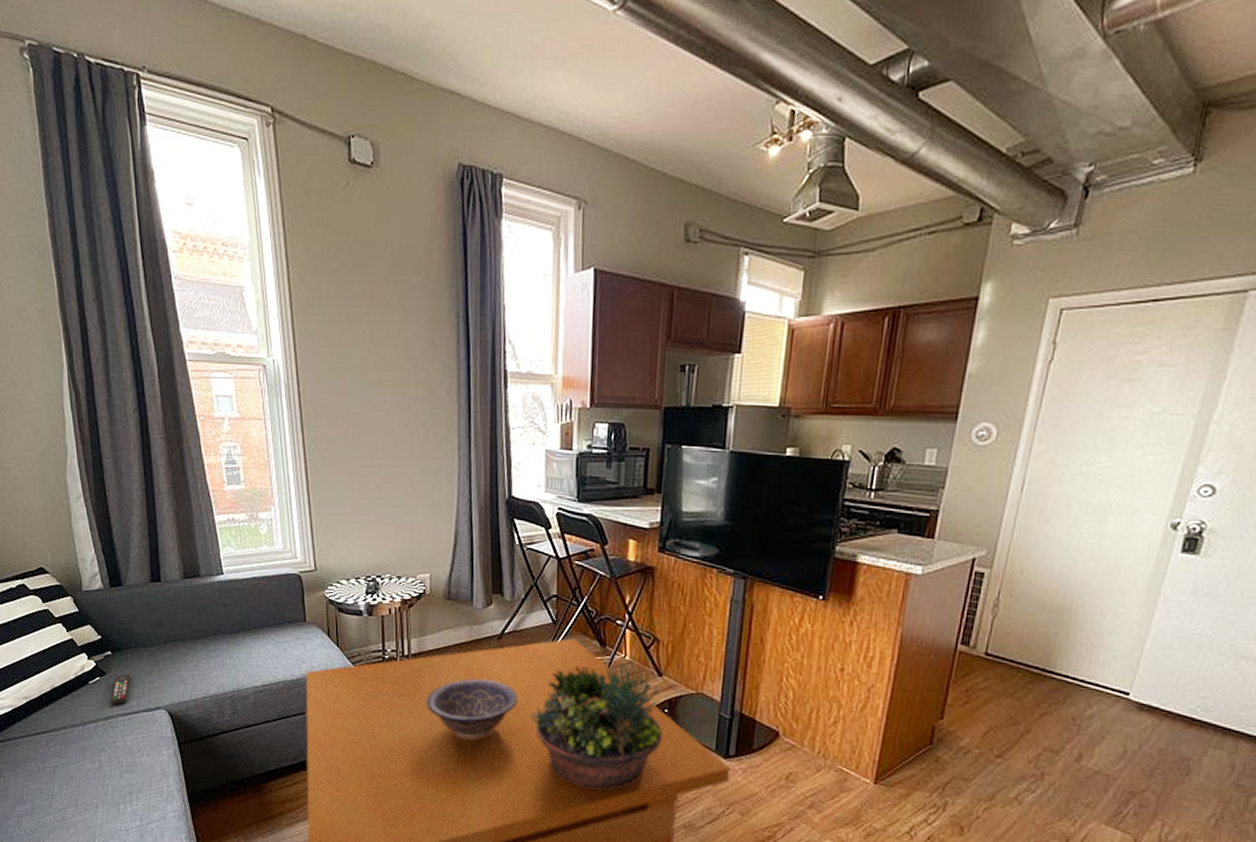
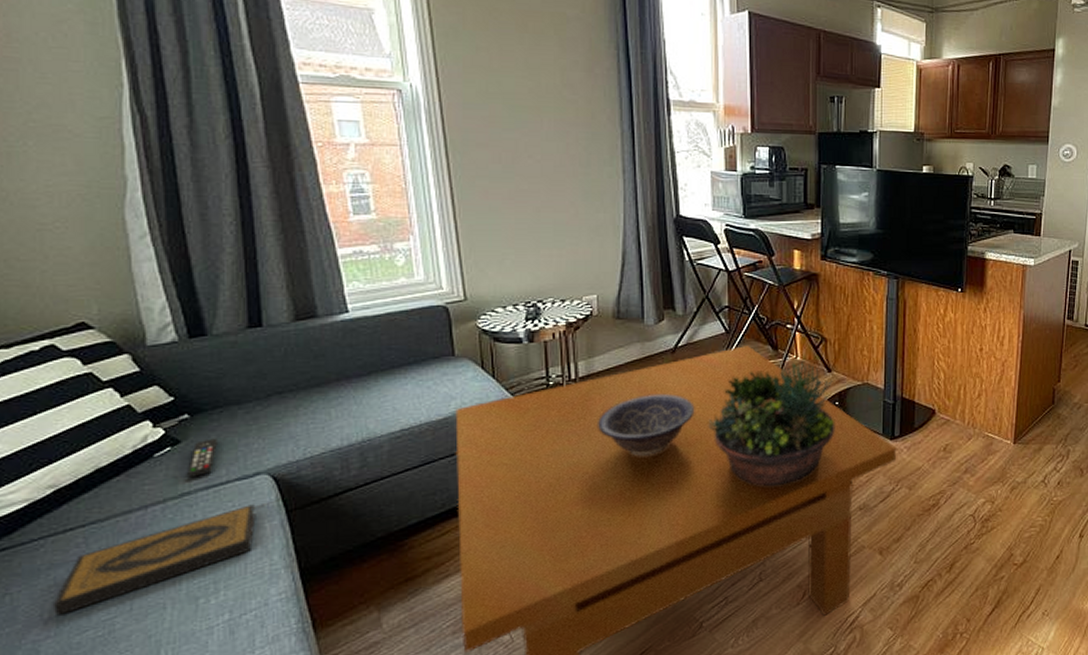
hardback book: none [29,733,158,799] -> present [54,504,256,616]

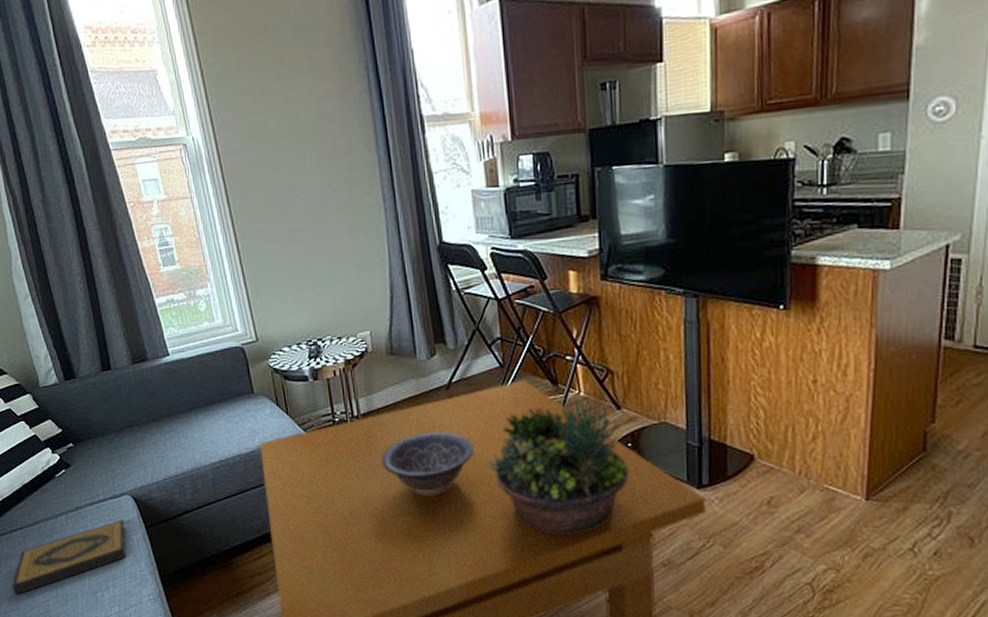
remote control: present [188,438,217,478] -> none [77,463,94,495]

